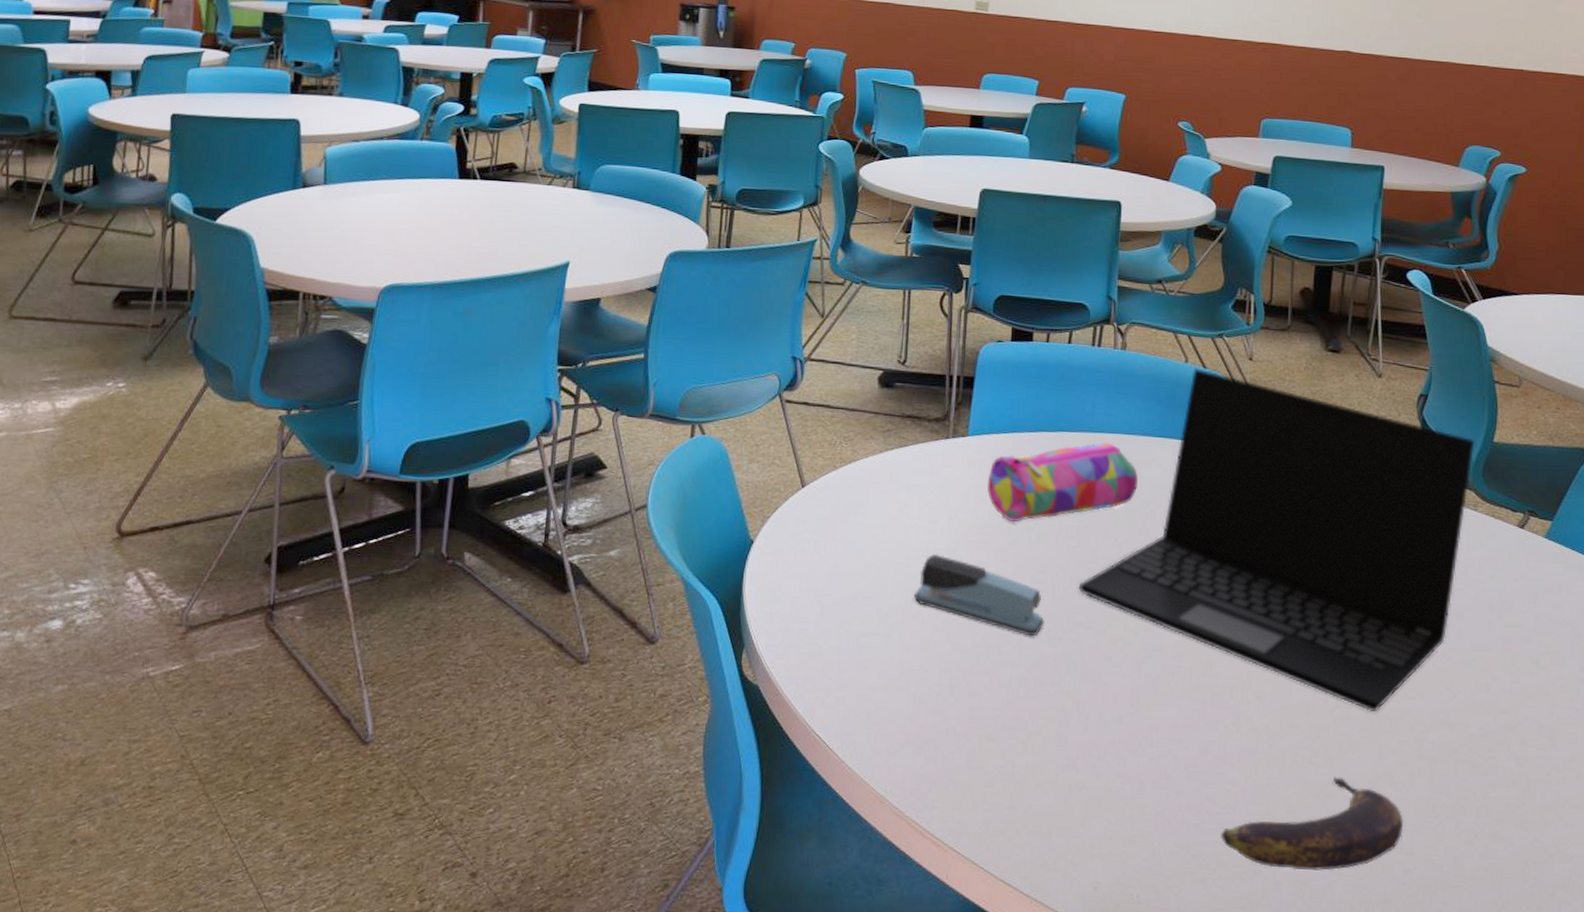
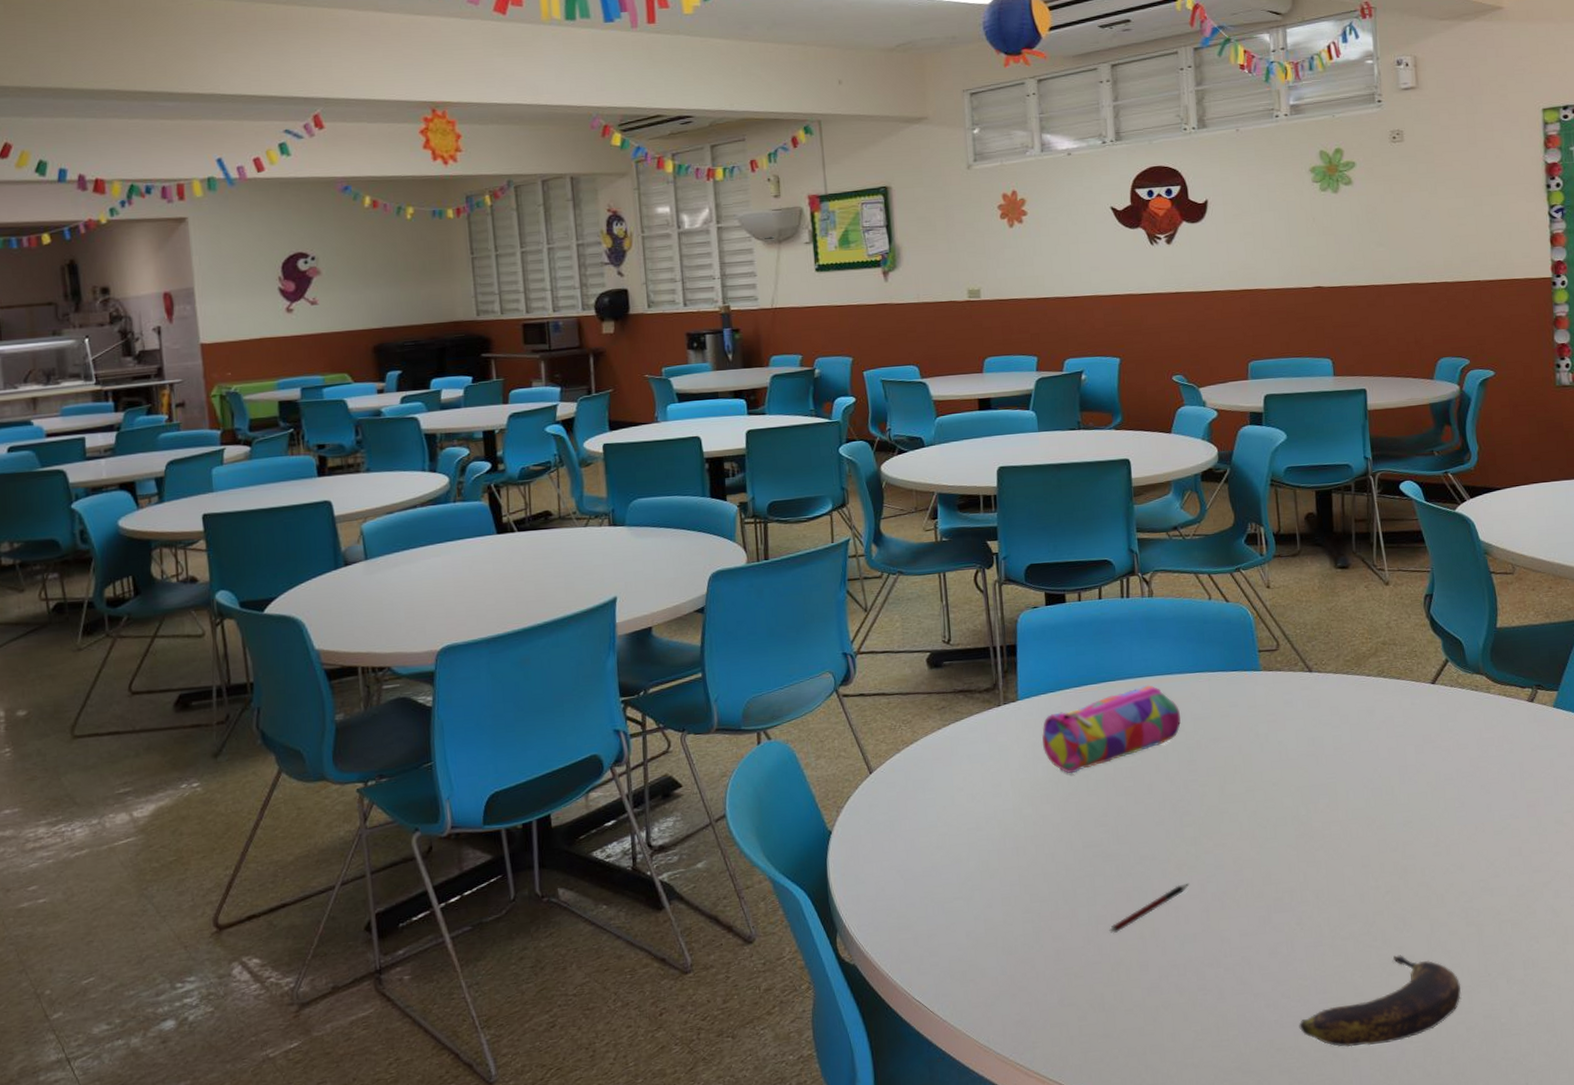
stapler: present [914,553,1045,637] -> none [989,814,1113,877]
pen: none [1030,658,1123,701] -> present [1109,882,1190,934]
laptop: present [1079,367,1475,713] -> none [1140,602,1481,892]

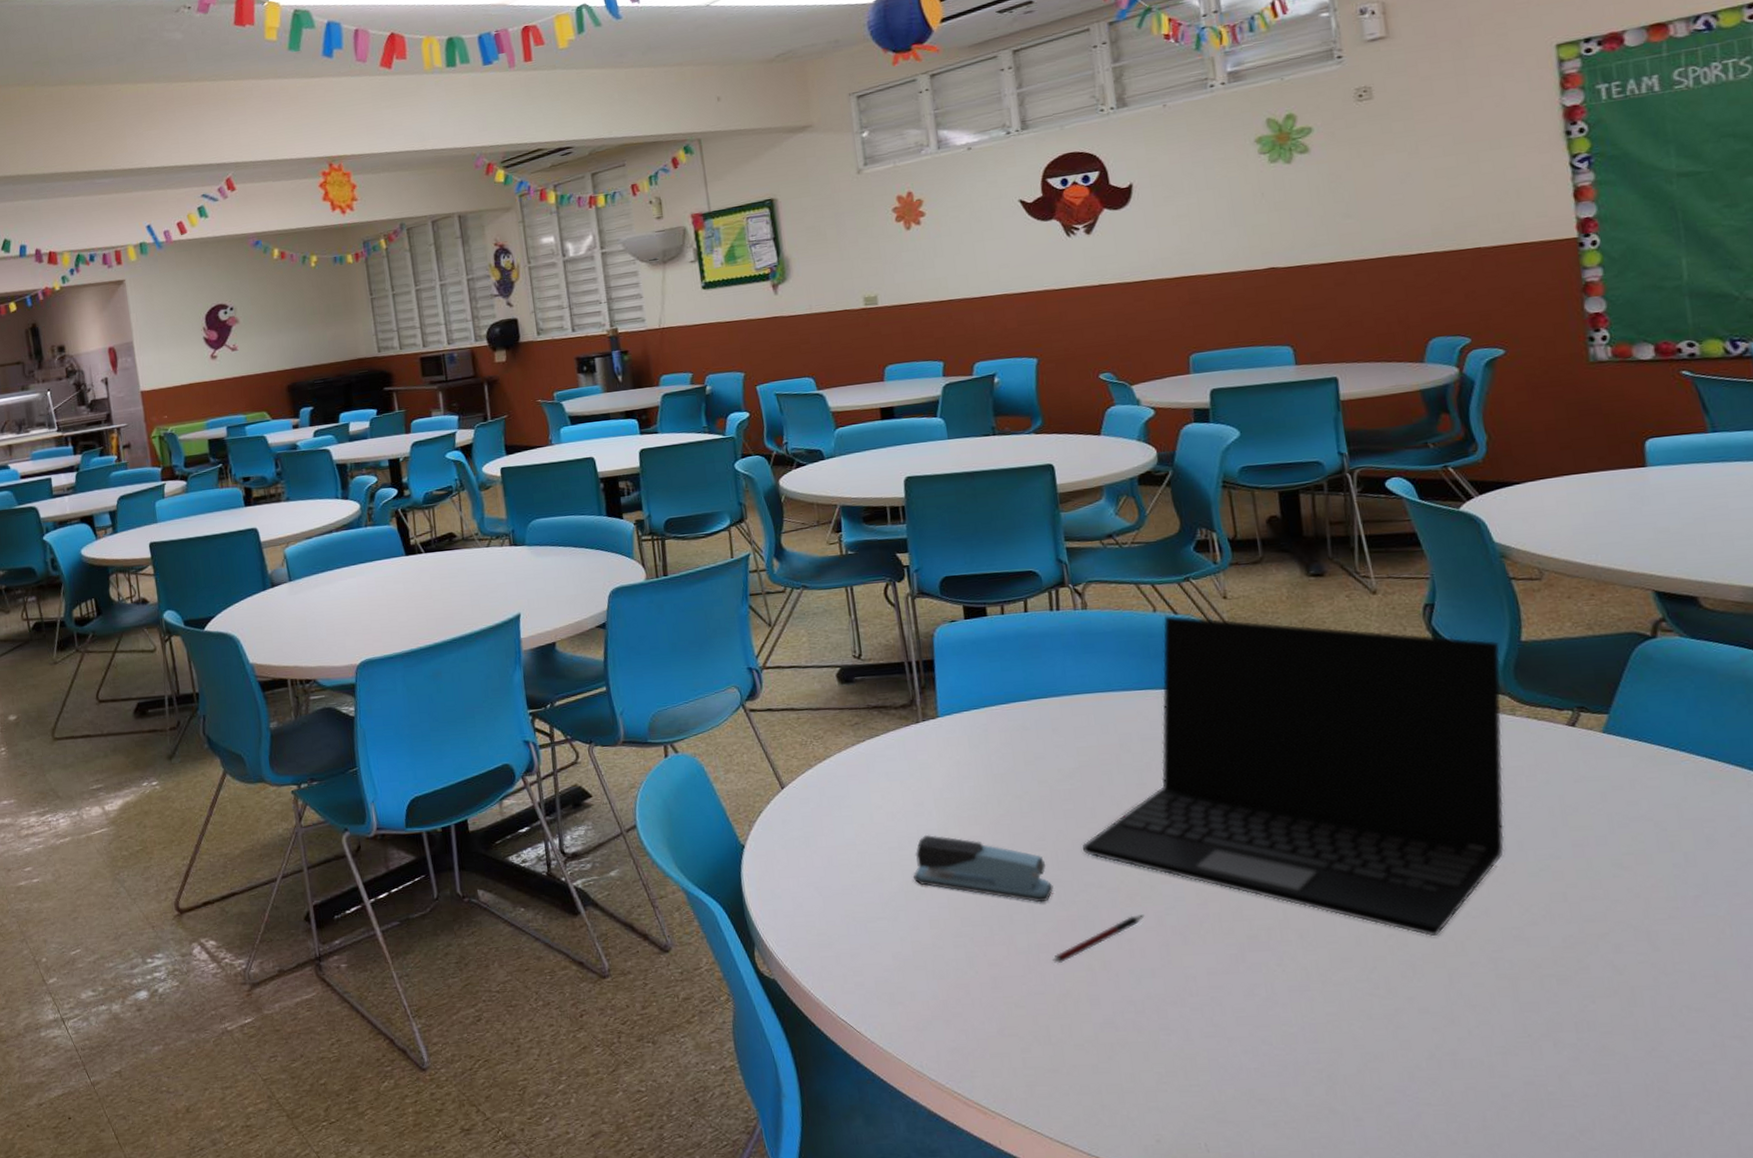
stapler: none [989,814,1113,877] -> present [913,834,1054,903]
pencil case: present [1042,684,1181,773] -> none [966,701,1126,794]
laptop: none [1140,602,1481,892] -> present [1083,615,1505,937]
banana: present [1299,955,1461,1048] -> none [1285,1006,1493,1105]

